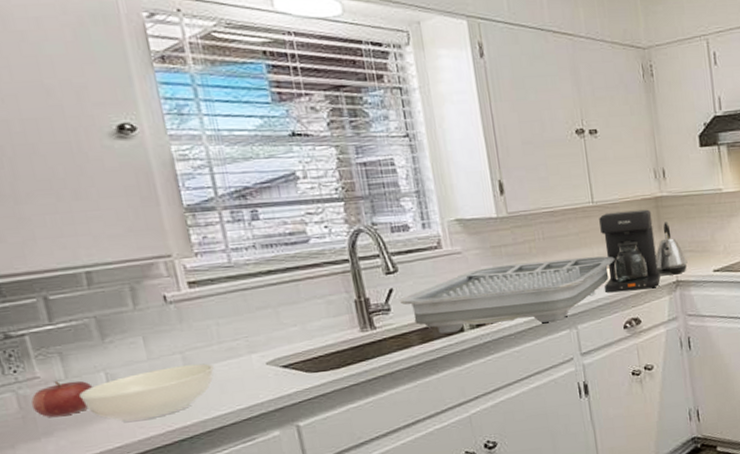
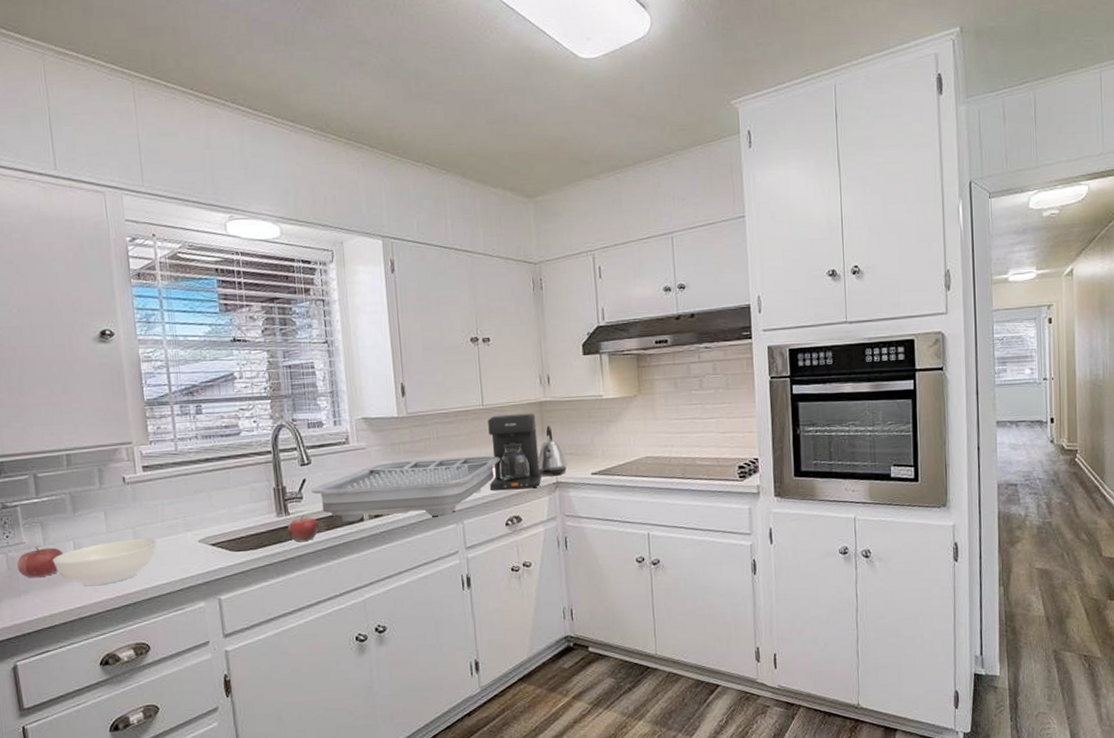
fruit: none [374,329,412,359] -> present [287,515,319,543]

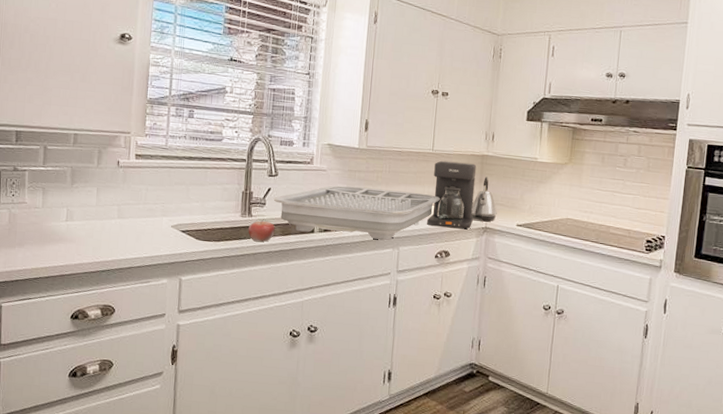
fruit: present [16,547,64,578] -> none [16,208,57,235]
bowl: present [53,538,157,587] -> none [47,214,136,250]

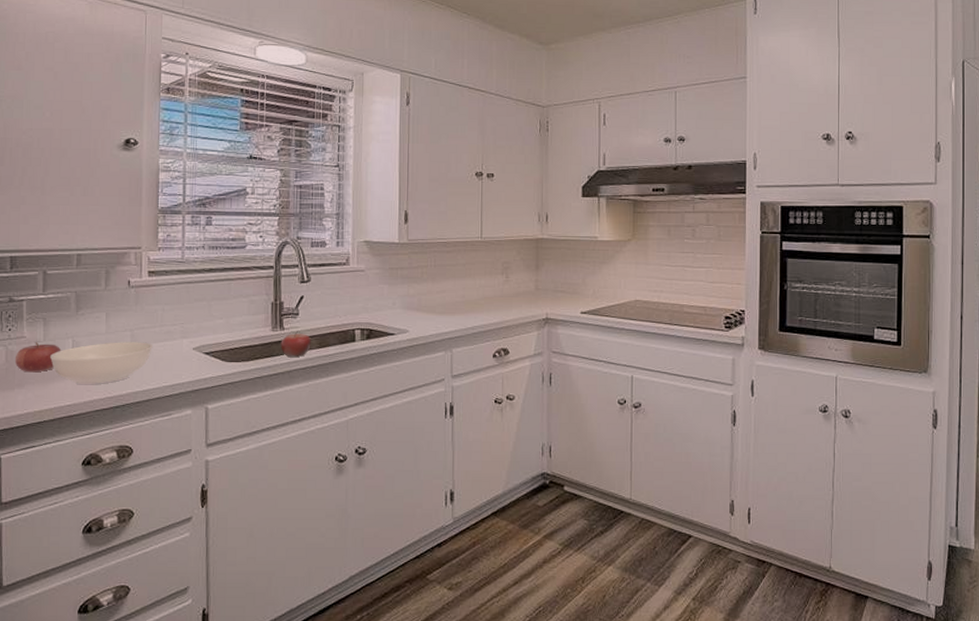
fruit: none [16,208,57,235] -> present [14,342,62,373]
bowl: none [47,214,136,250] -> present [50,342,153,385]
dish rack: present [273,185,440,241] -> none [307,285,494,343]
coffee maker: present [427,160,477,229] -> none [481,248,532,323]
kettle: present [471,177,497,222] -> none [529,262,558,312]

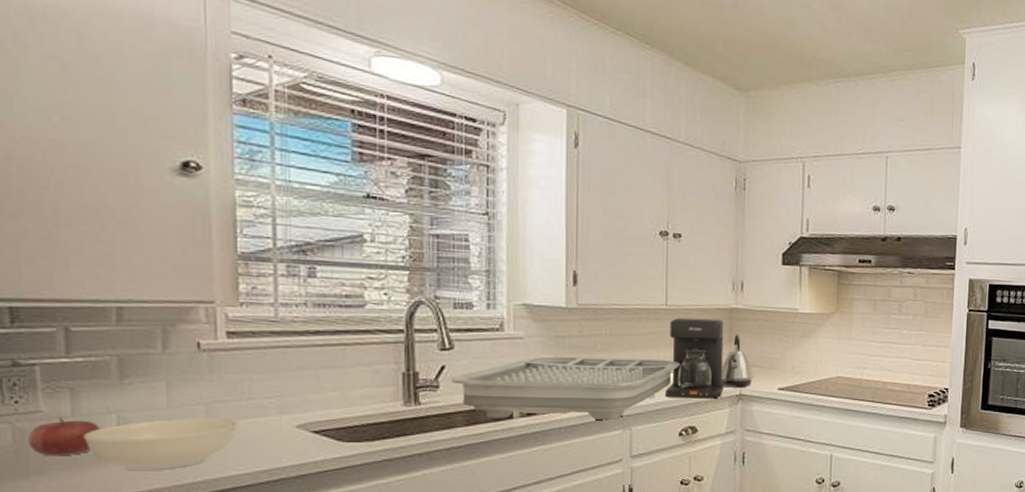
fruit: present [281,331,311,358] -> none [416,407,456,437]
dish rack: none [307,285,494,343] -> present [450,356,680,421]
coffee maker: none [481,248,532,323] -> present [666,317,724,399]
kettle: none [529,262,558,312] -> present [721,334,753,388]

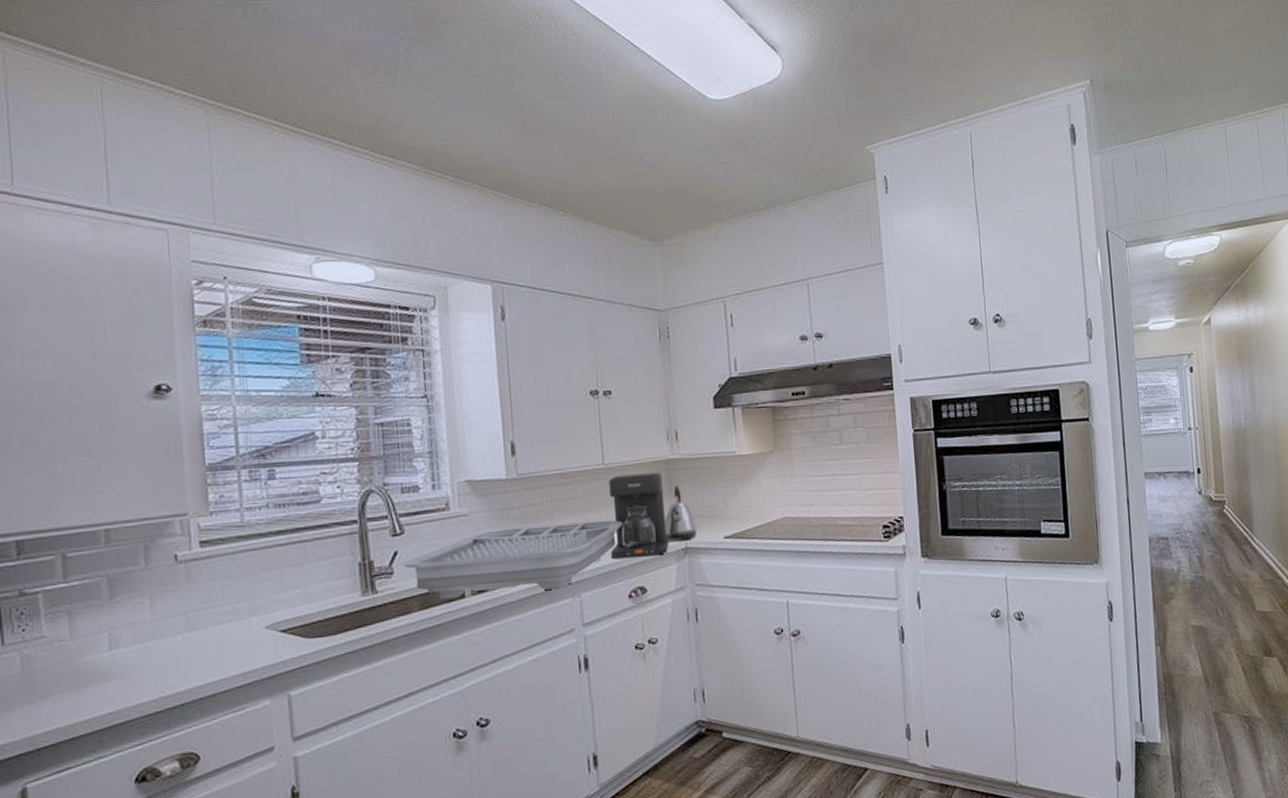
fruit: present [27,418,101,456] -> none [33,641,95,680]
bowl: present [84,418,238,471] -> none [81,626,214,687]

